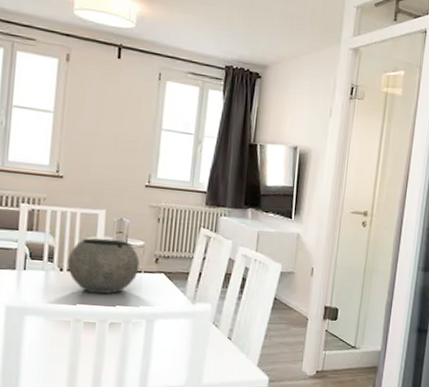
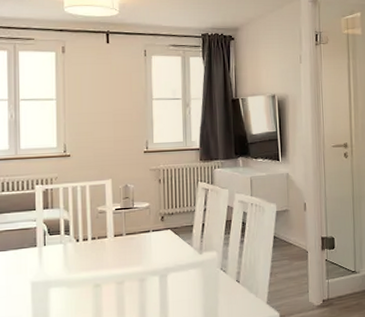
bowl: present [67,238,140,294] -> none [82,204,147,258]

